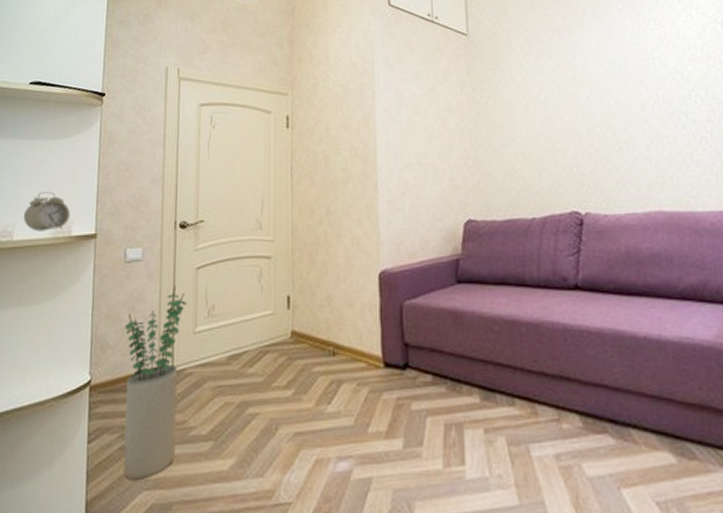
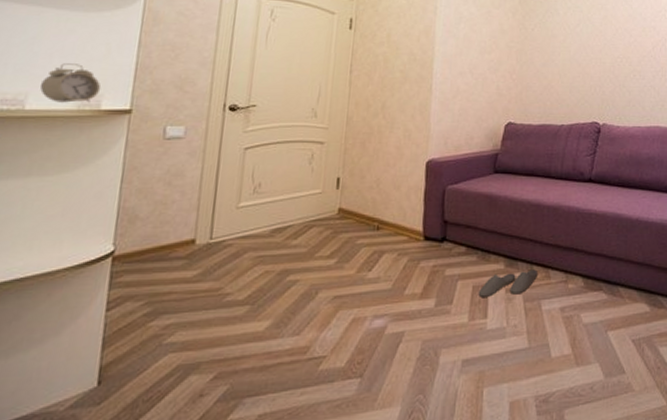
vase: present [123,285,187,479] -> none [146,163,232,344]
slippers: none [451,404,521,438] -> present [478,269,537,297]

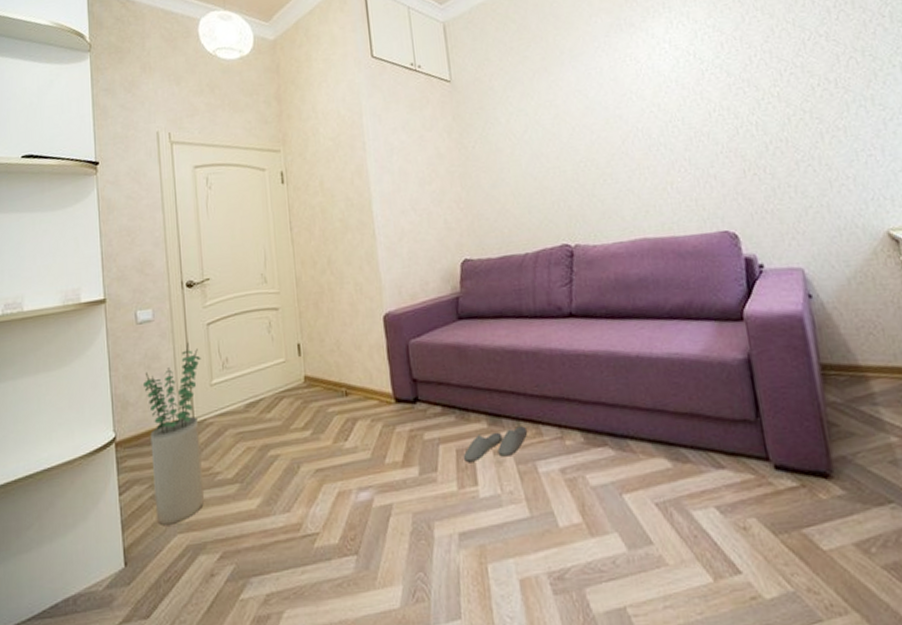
alarm clock: present [40,63,101,103] -> none [32,261,78,301]
vase: none [146,163,232,344] -> present [142,342,205,525]

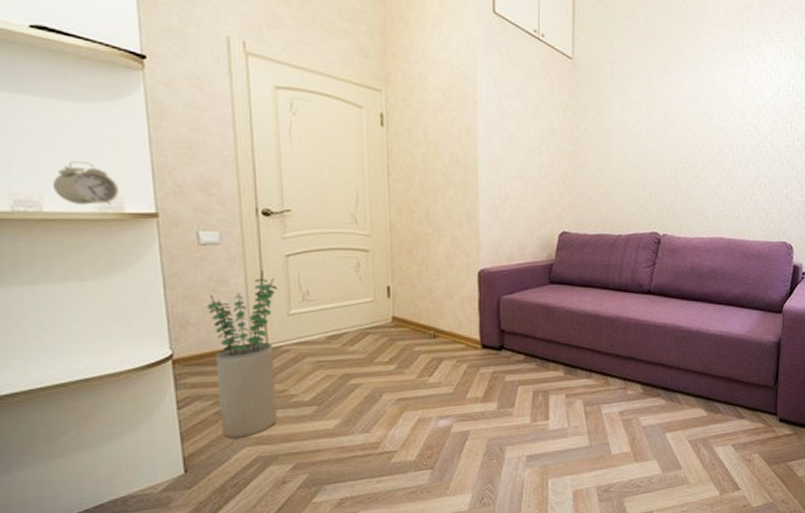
alarm clock: none [32,261,78,301] -> present [53,161,120,206]
slippers: present [463,426,527,462] -> none [538,377,596,401]

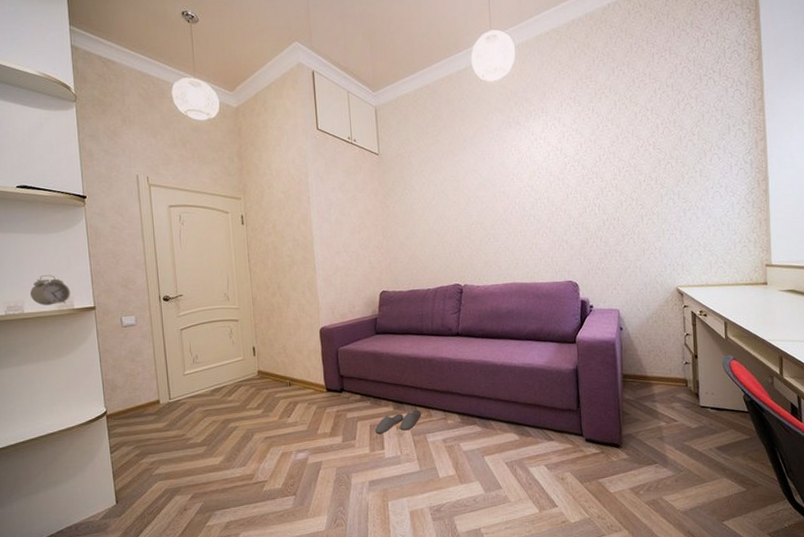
vase: present [206,271,278,438] -> none [128,342,180,475]
slippers: none [538,377,596,401] -> present [374,410,421,433]

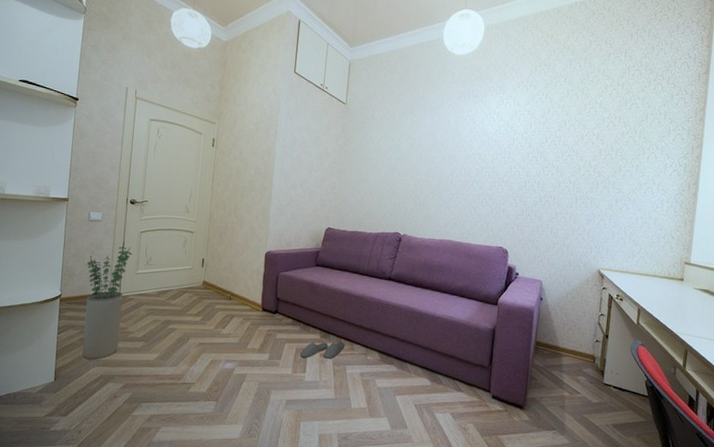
alarm clock: present [30,275,71,306] -> none [13,163,49,192]
vase: none [128,342,180,475] -> present [82,241,132,360]

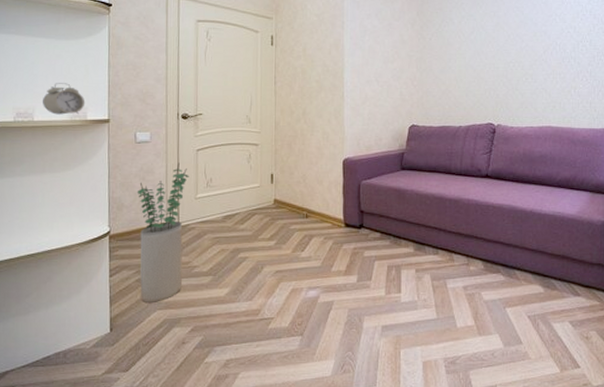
alarm clock: none [13,163,49,192] -> present [43,83,86,115]
slippers: present [299,342,345,359] -> none [392,253,442,275]

